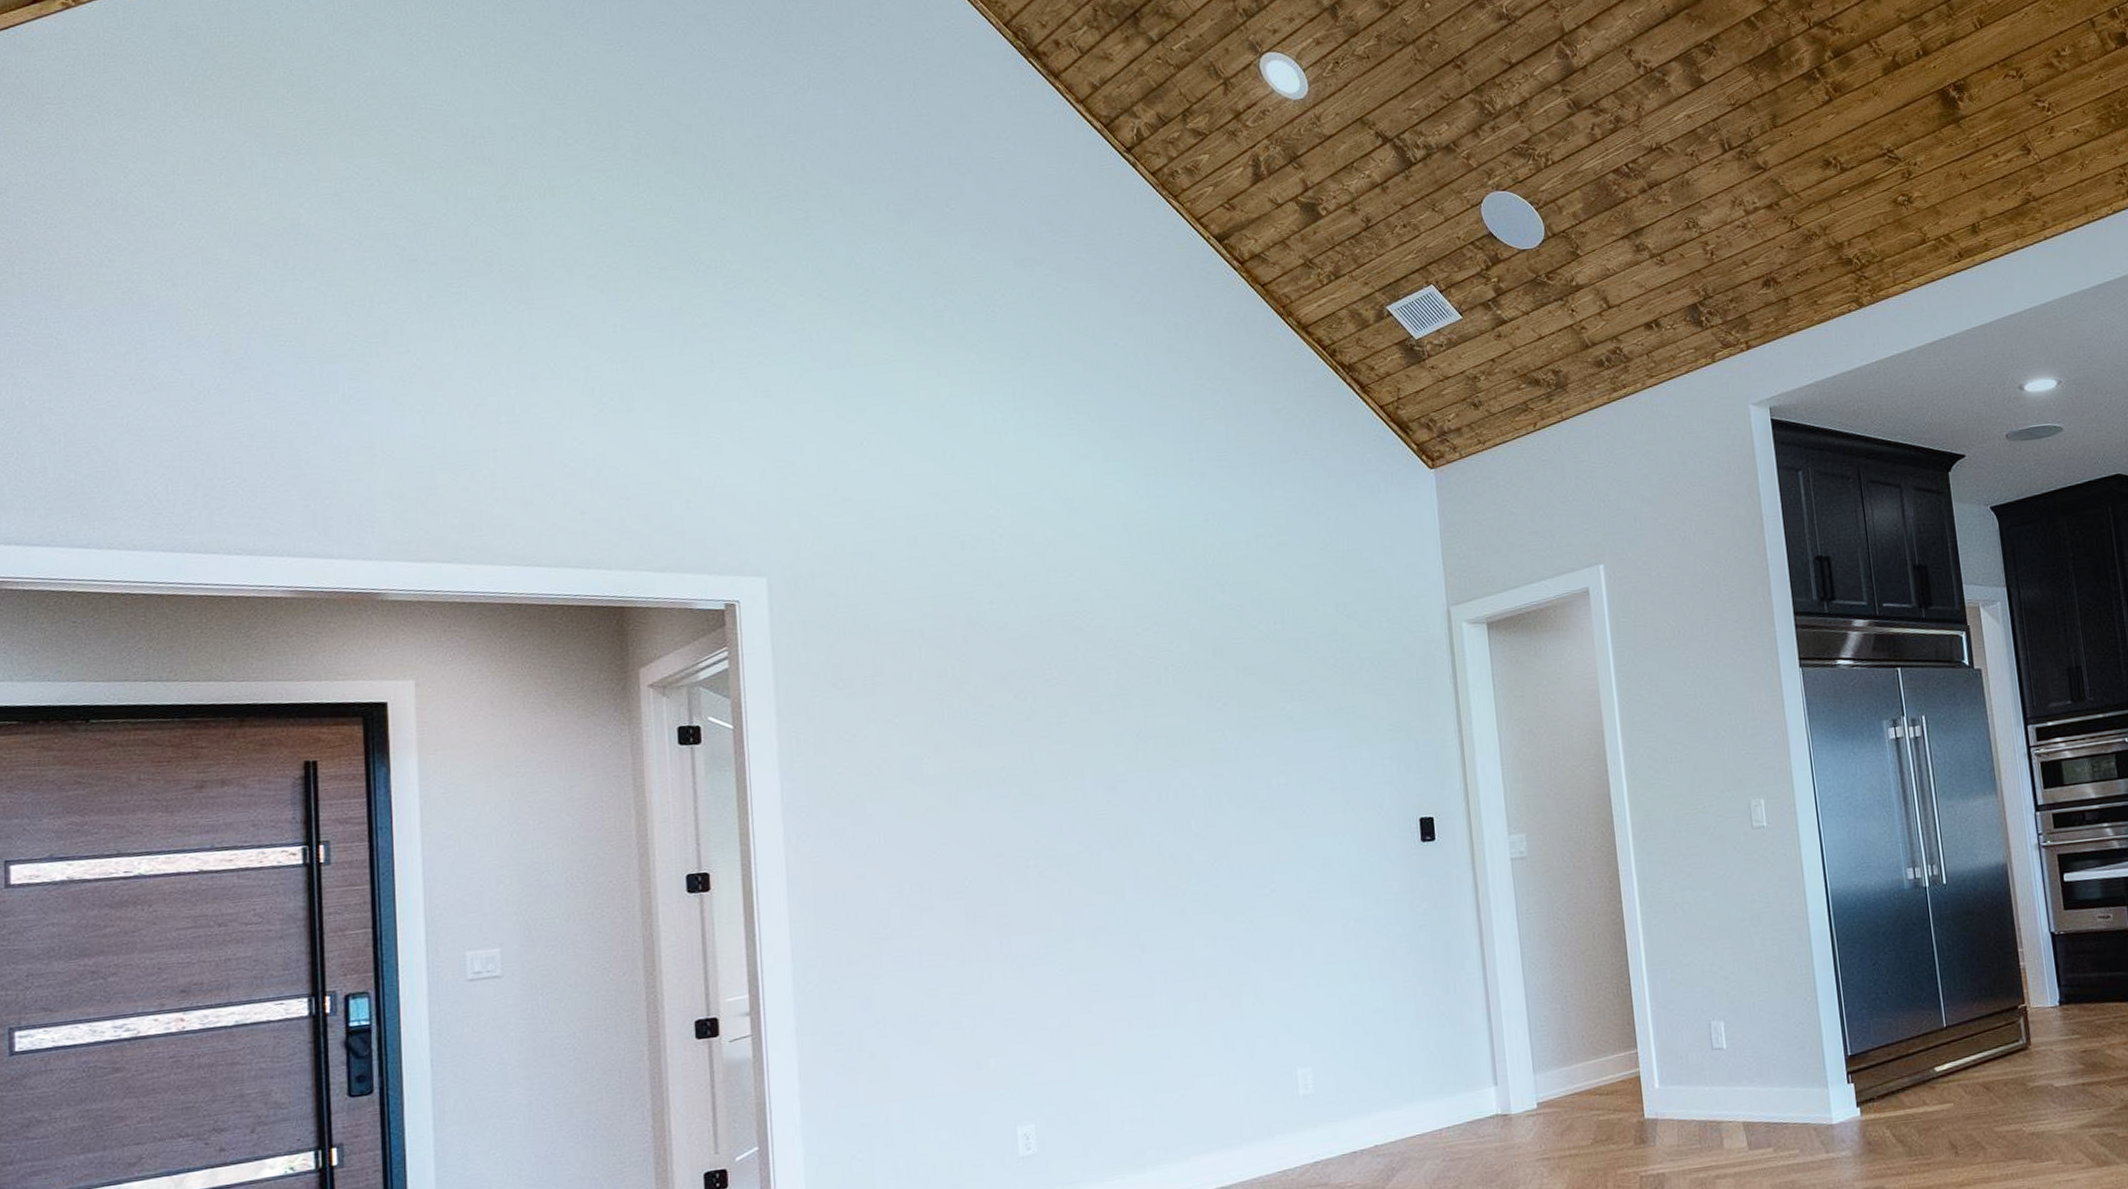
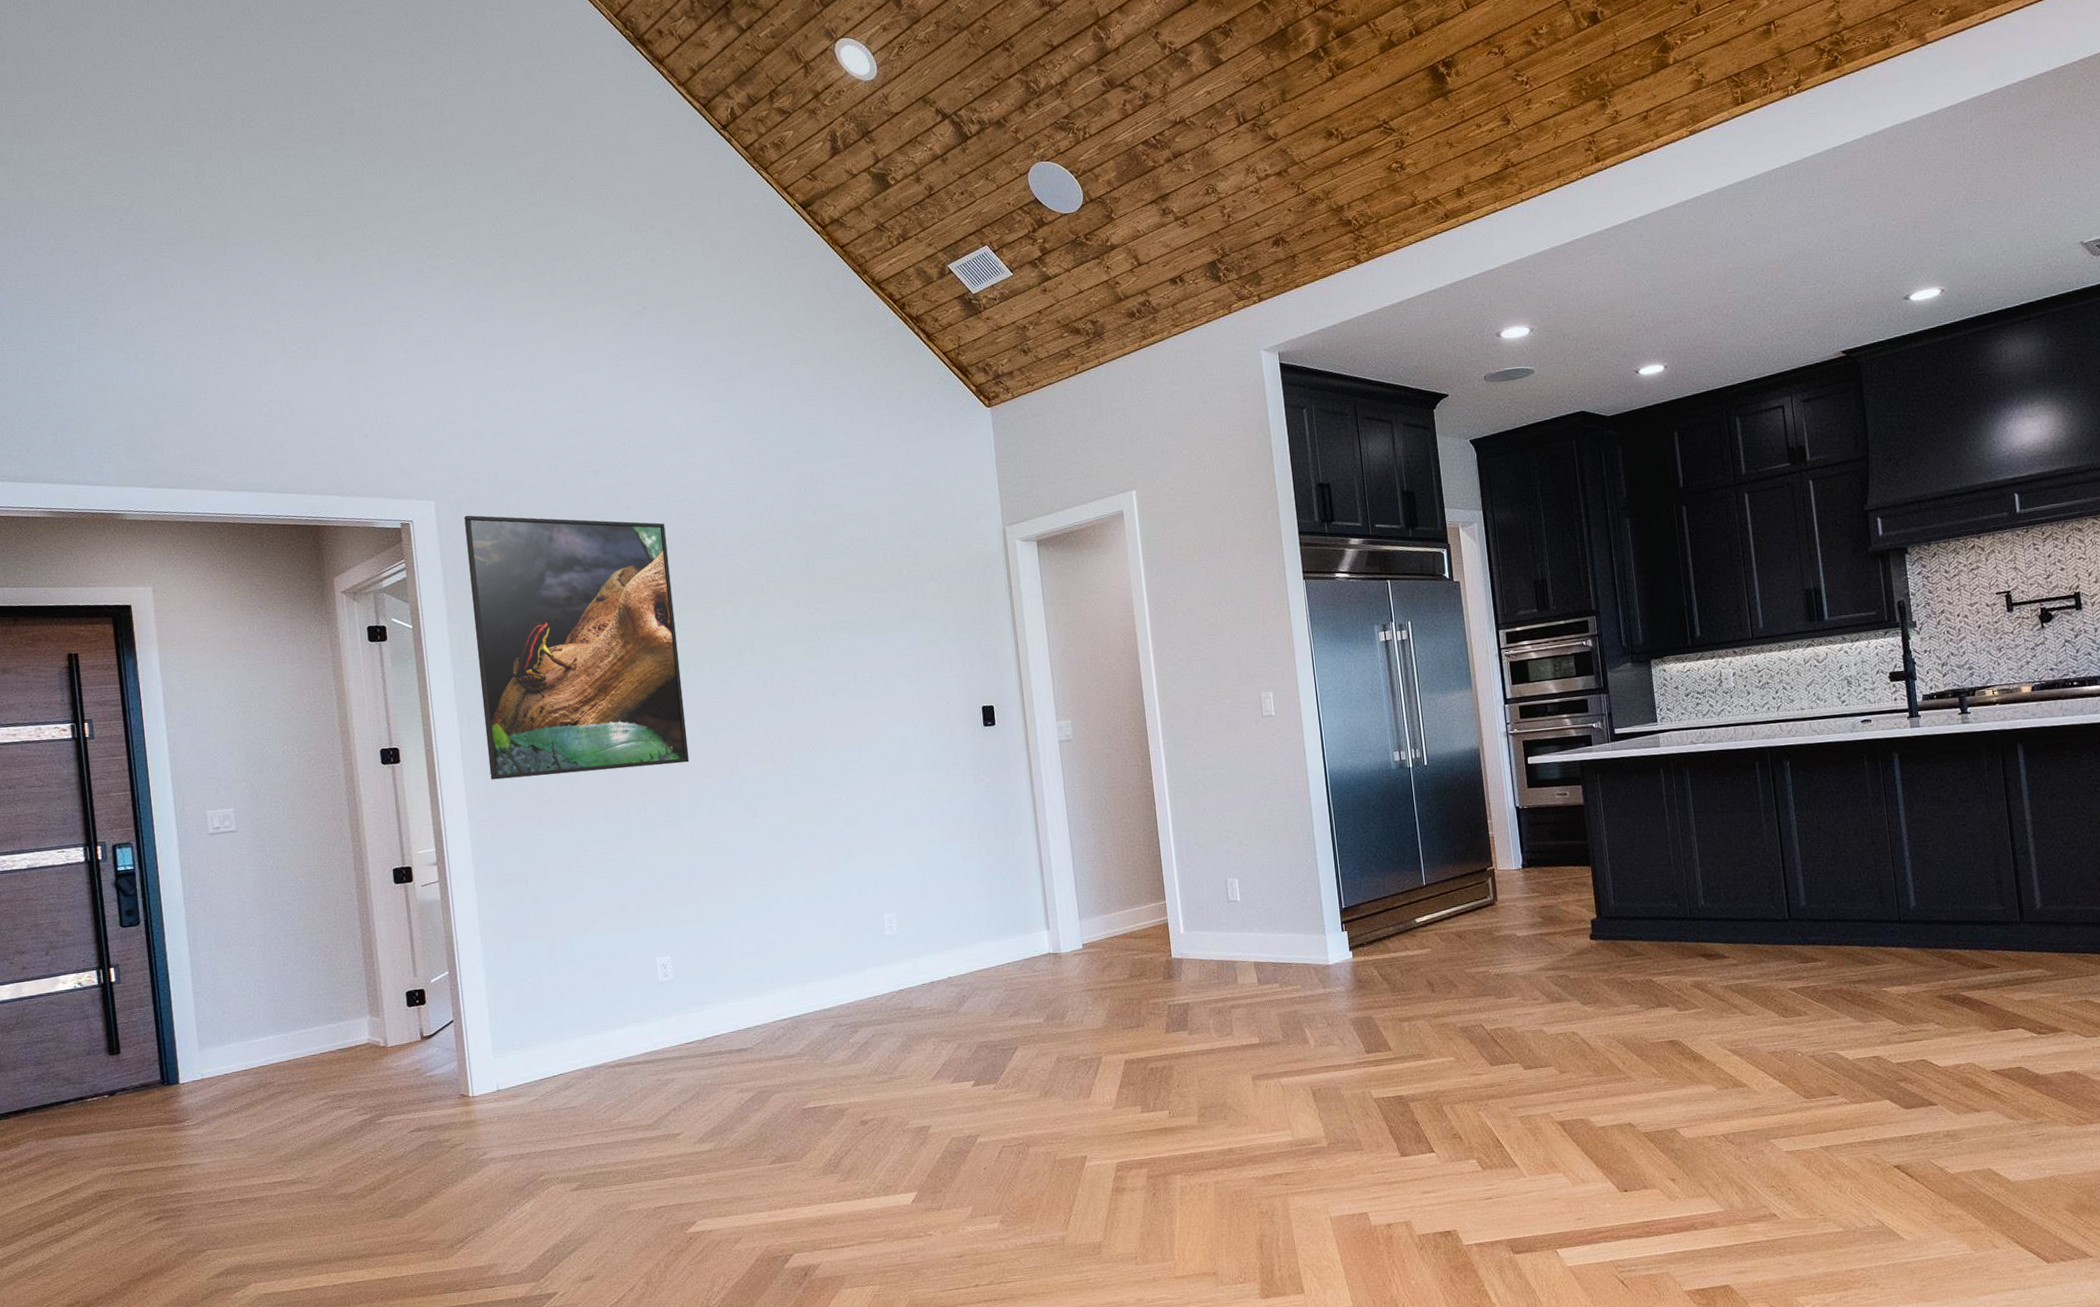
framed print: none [802,594,1066,911] -> present [464,515,690,780]

